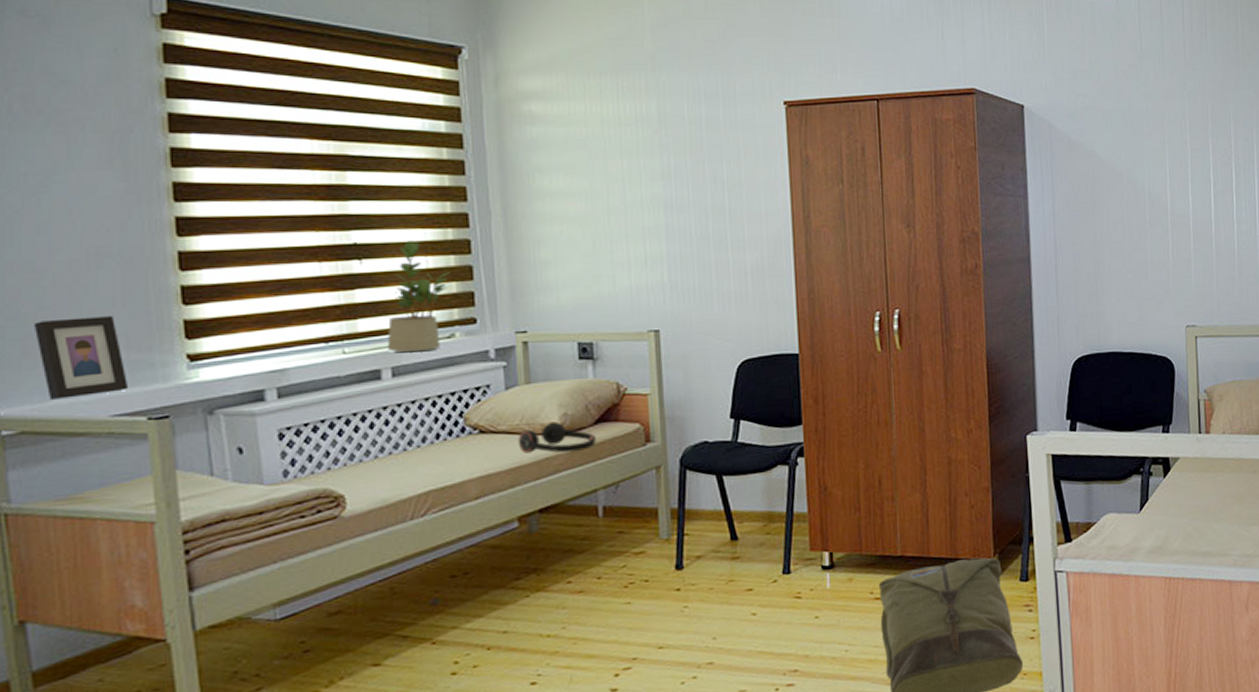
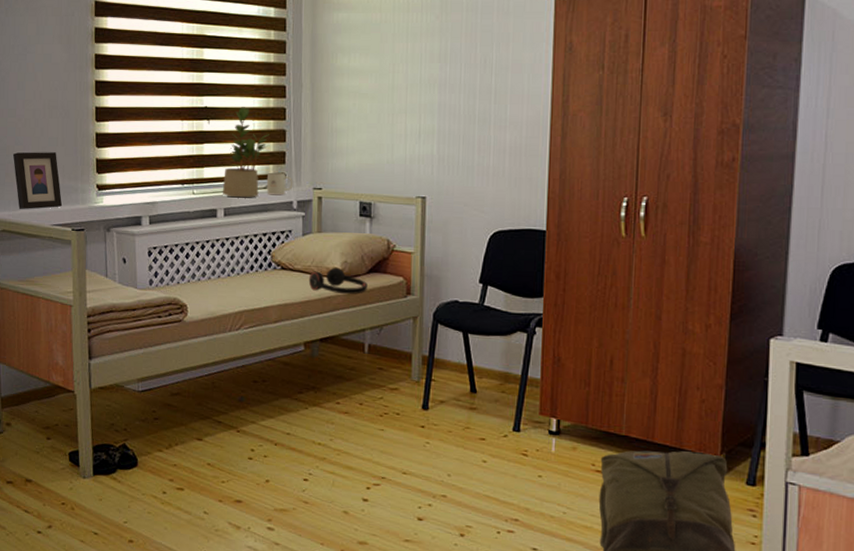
mug: none [450,316,488,346] -> present [266,172,293,196]

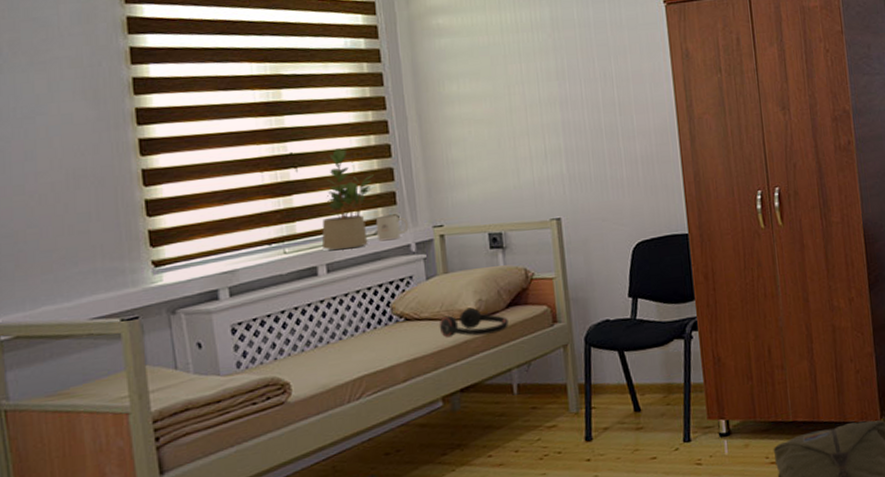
picture frame: present [12,152,63,210] -> none [24,230,105,308]

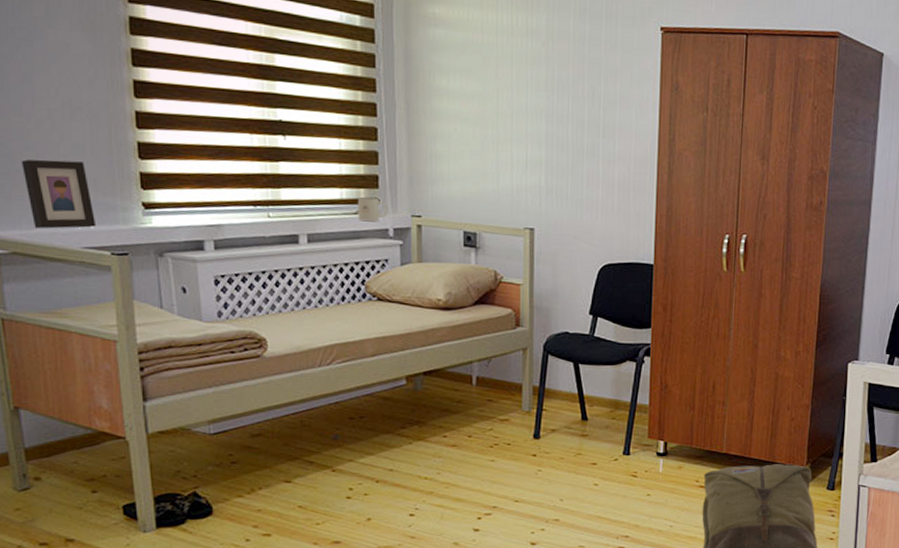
picture frame: none [24,230,105,308] -> present [21,159,97,229]
potted plant: present [321,148,374,251] -> none [304,123,359,224]
headphones: present [439,307,509,338] -> none [409,298,474,326]

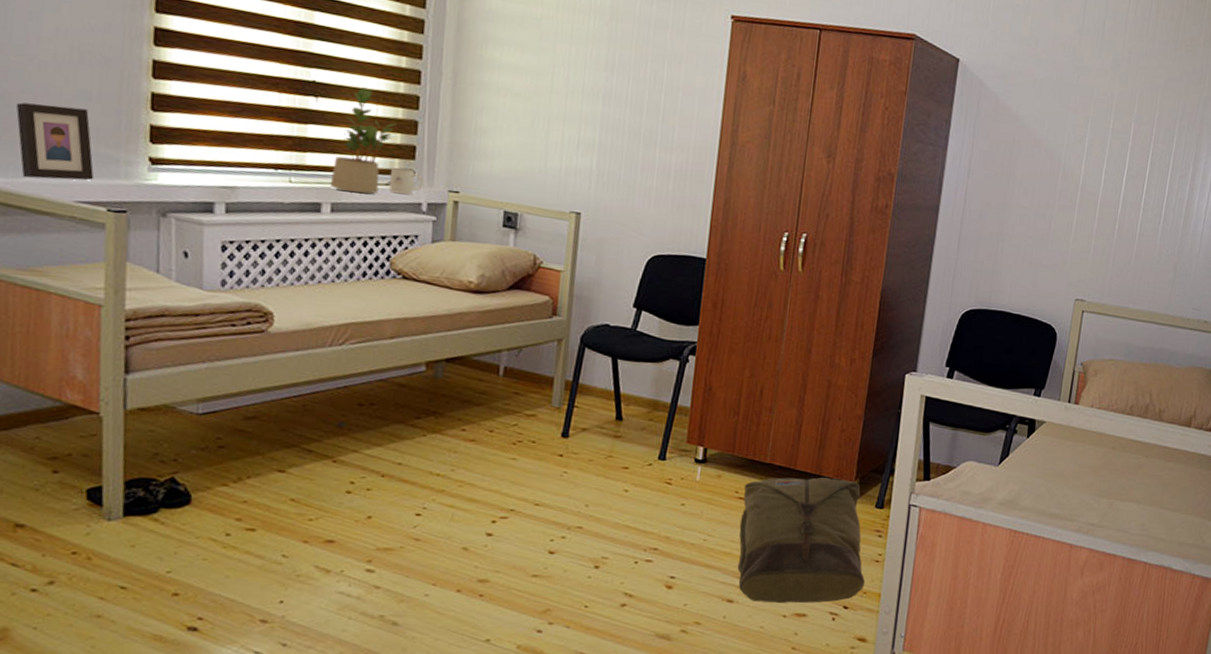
potted plant: none [304,123,359,224] -> present [329,87,397,194]

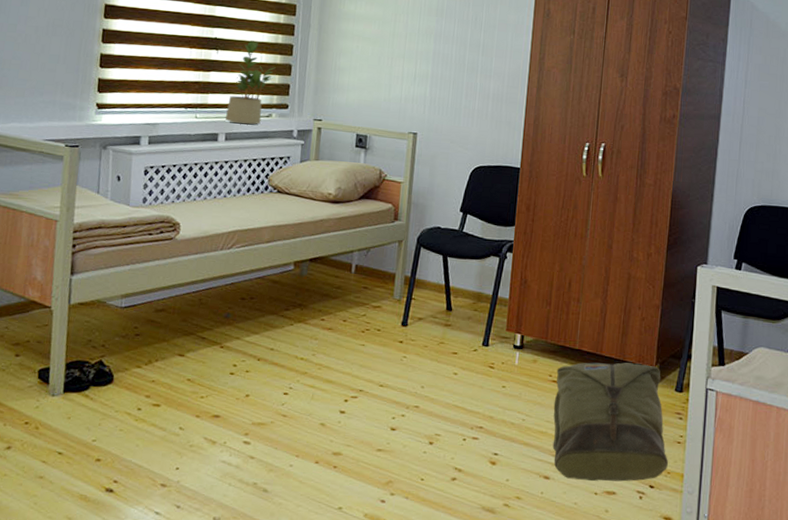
picture frame: present [15,102,95,181] -> none [8,66,58,124]
mug: present [389,167,424,195] -> none [269,102,295,124]

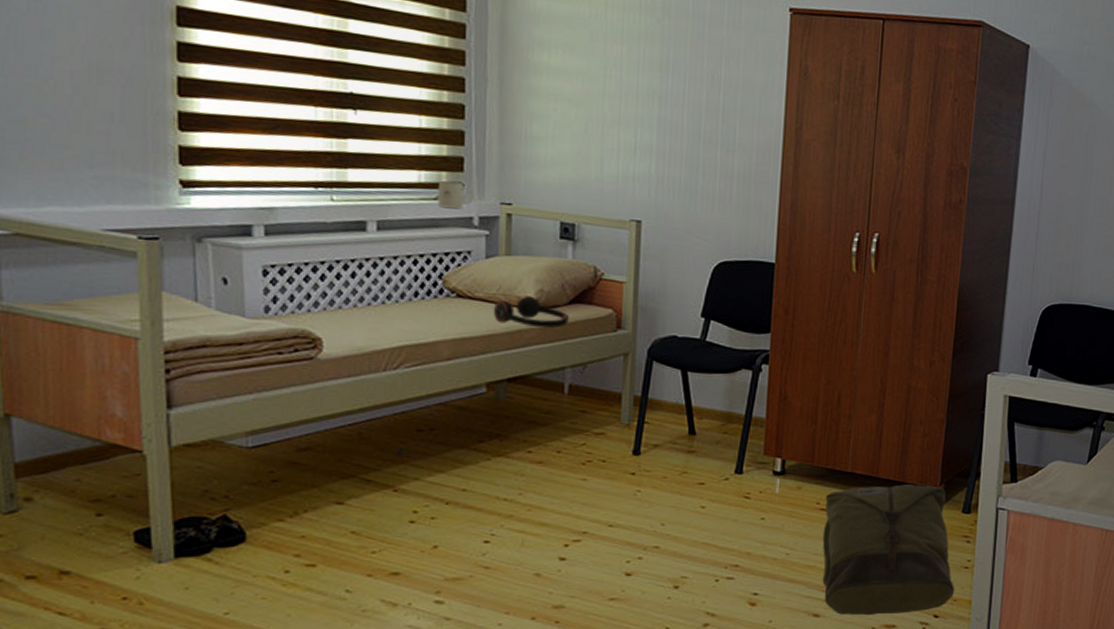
potted plant: present [225,40,276,125] -> none [374,98,442,210]
mug: none [269,102,295,124] -> present [437,180,474,209]
headphones: none [303,192,359,218] -> present [493,296,569,328]

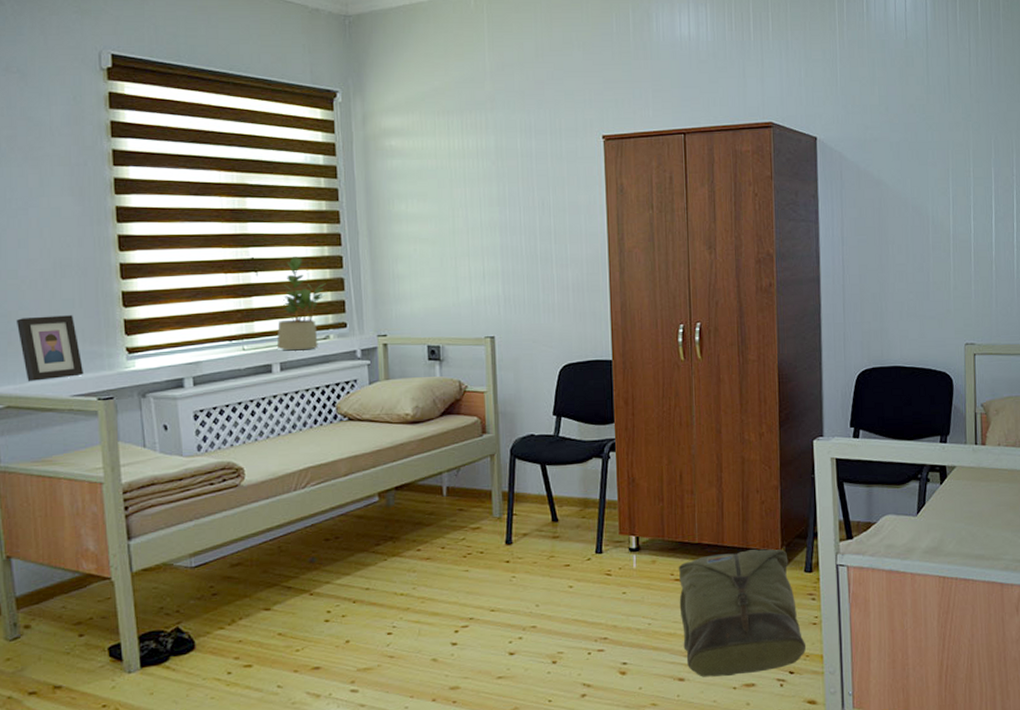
picture frame: none [32,127,122,208] -> present [16,315,84,382]
potted plant: none [374,98,442,210] -> present [276,256,326,351]
mug: present [437,180,474,209] -> none [326,321,356,346]
headphones: present [493,296,569,328] -> none [378,413,442,439]

